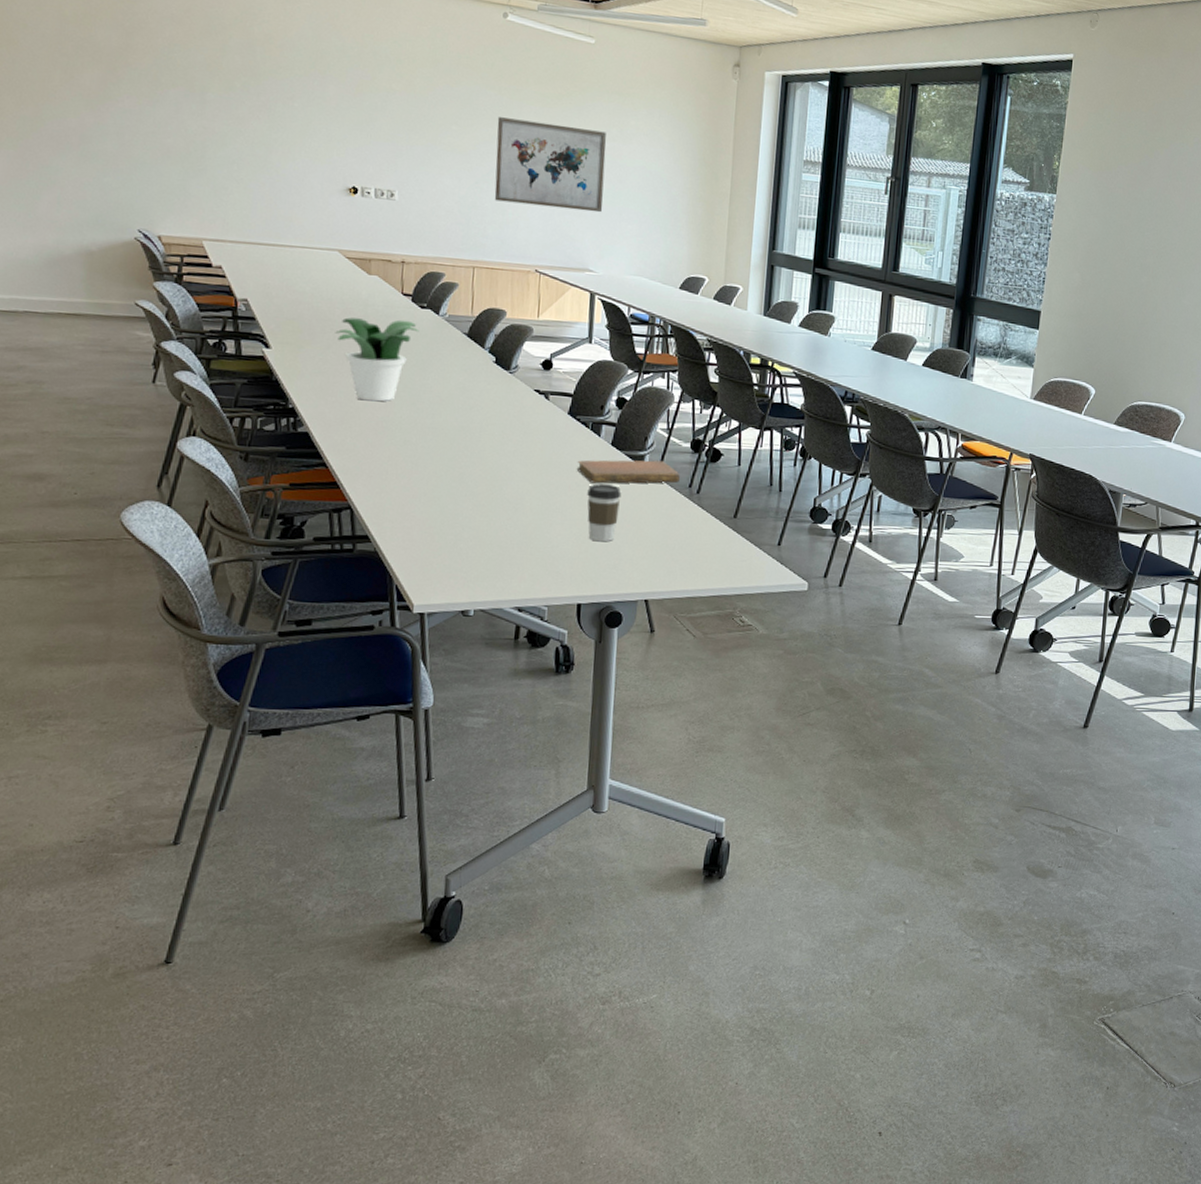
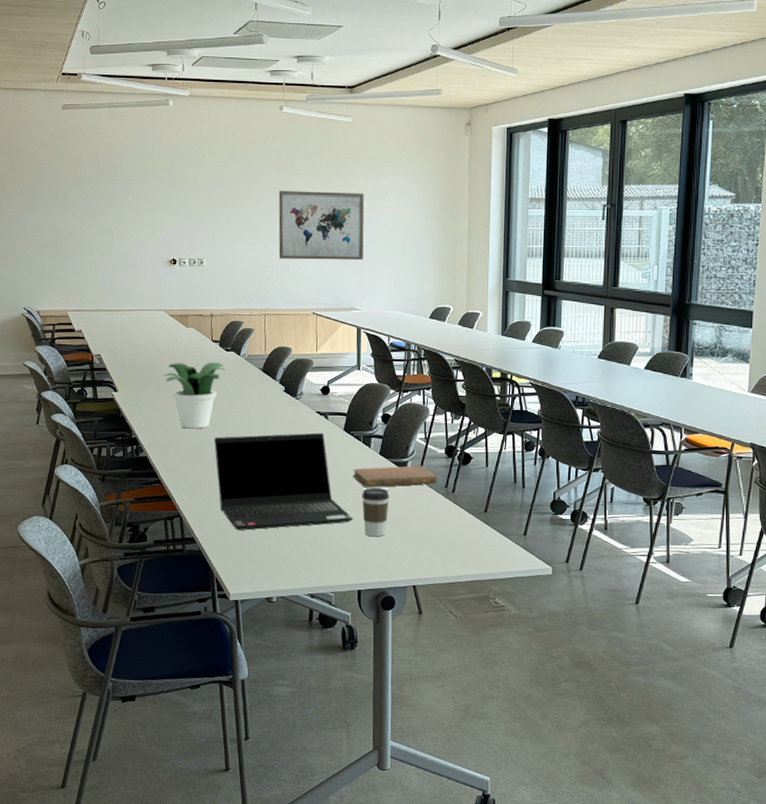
laptop computer: none [400,413,575,529] -> present [214,432,353,530]

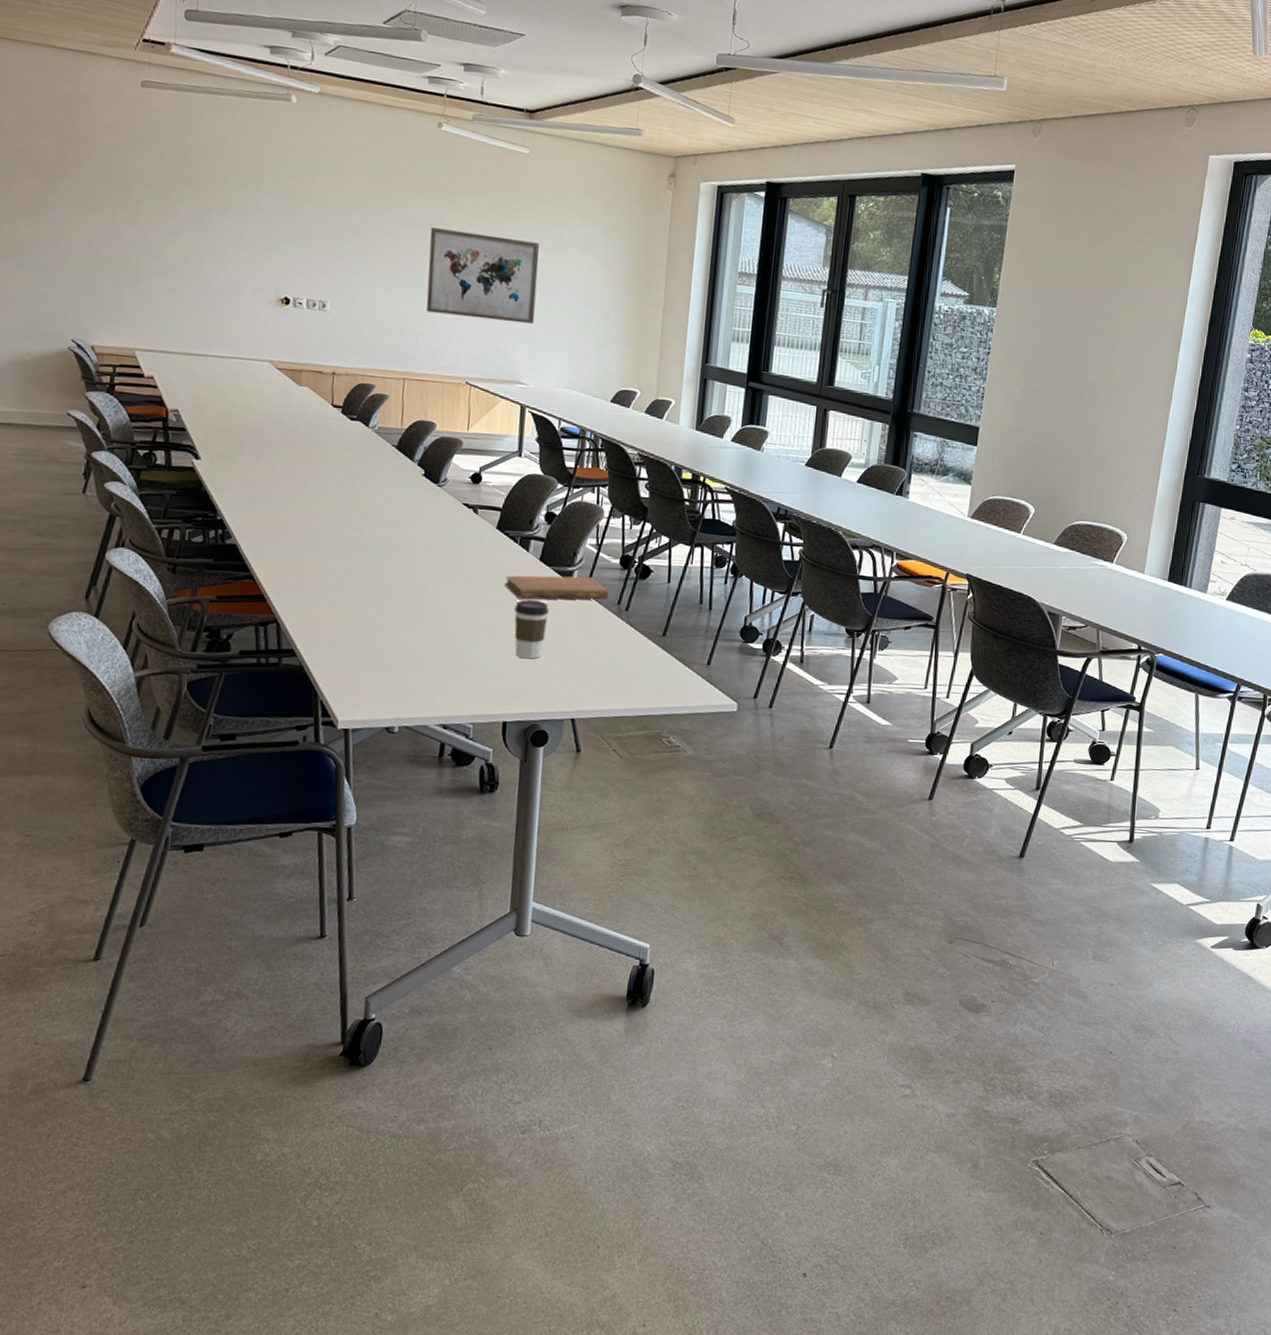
potted plant: present [164,362,226,429] -> none [264,429,349,515]
laptop computer: present [214,432,353,530] -> none [328,525,502,644]

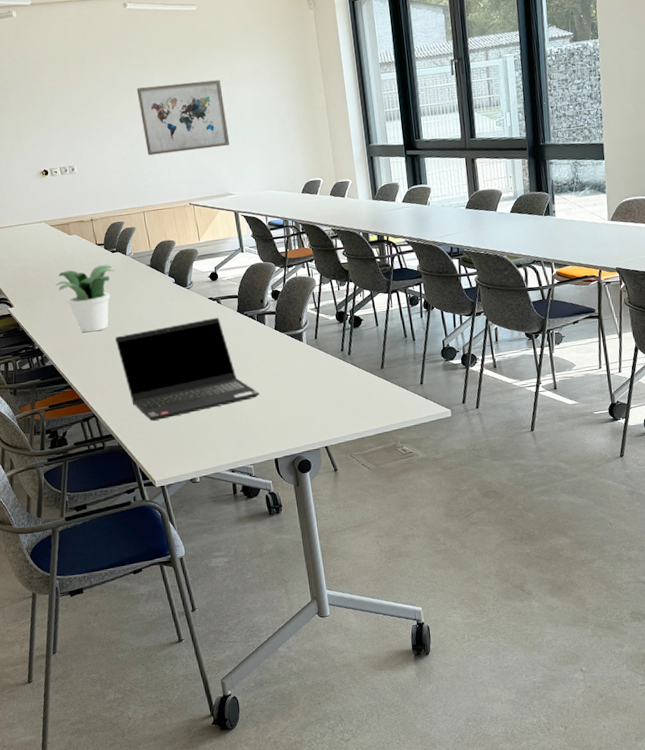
potted plant: none [264,429,349,515] -> present [55,264,115,333]
laptop computer: none [328,525,502,644] -> present [115,317,260,421]
notebook: present [504,575,609,601] -> none [252,334,333,363]
coffee cup: present [514,599,550,659] -> none [264,360,292,408]

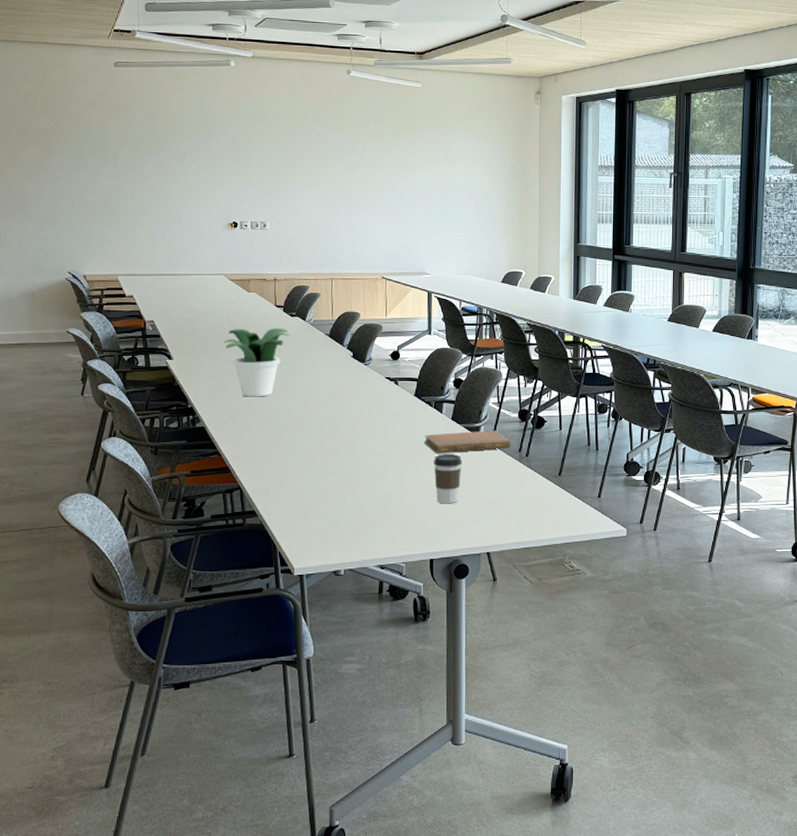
laptop computer: present [115,317,260,421] -> none [277,399,425,501]
wall art: present [136,80,230,156] -> none [346,154,435,225]
notebook: none [252,334,333,363] -> present [423,430,511,454]
coffee cup: none [264,360,292,408] -> present [434,454,463,504]

